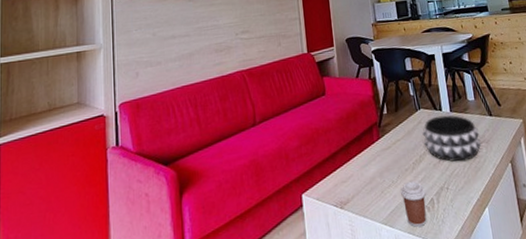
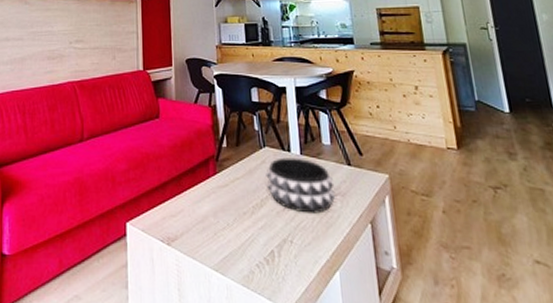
coffee cup: present [400,180,427,227] -> none [235,226,267,280]

